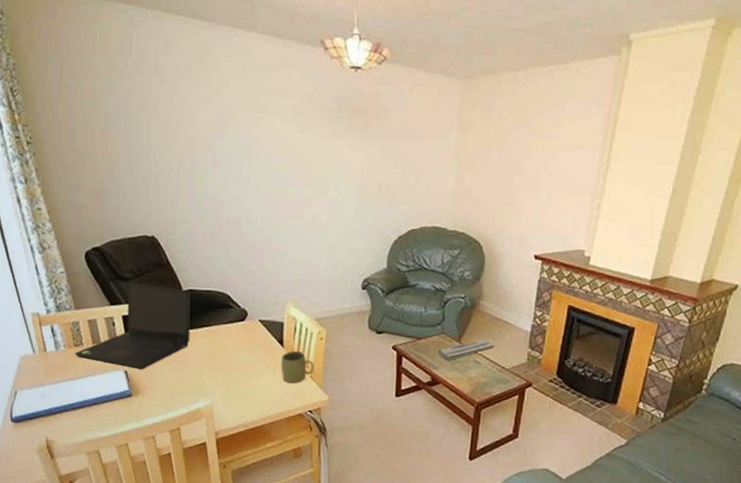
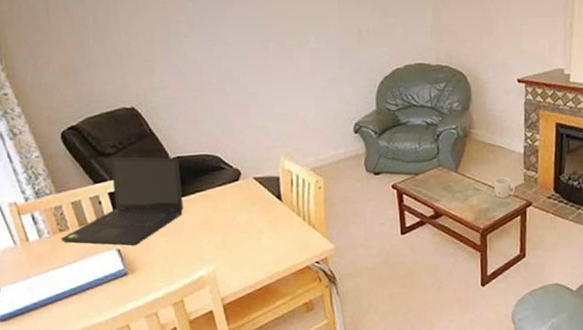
mug: present [280,350,315,384] -> none [281,203,316,237]
newspaper: present [438,338,495,361] -> none [438,165,491,192]
mug: none [494,353,517,375] -> present [493,176,516,199]

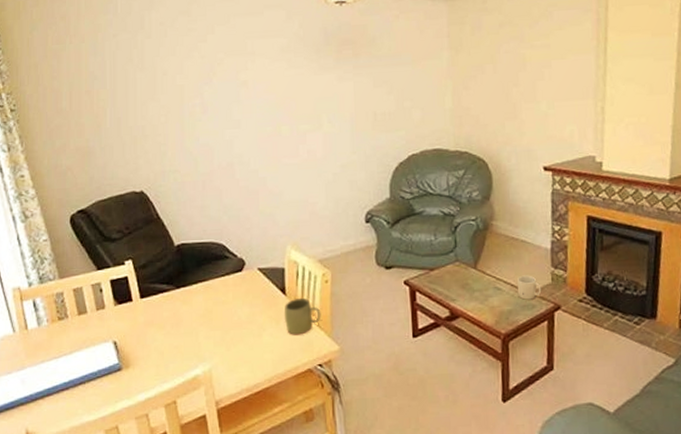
laptop: present [60,157,184,246] -> none [59,243,184,338]
mug: none [281,203,316,237] -> present [284,297,321,335]

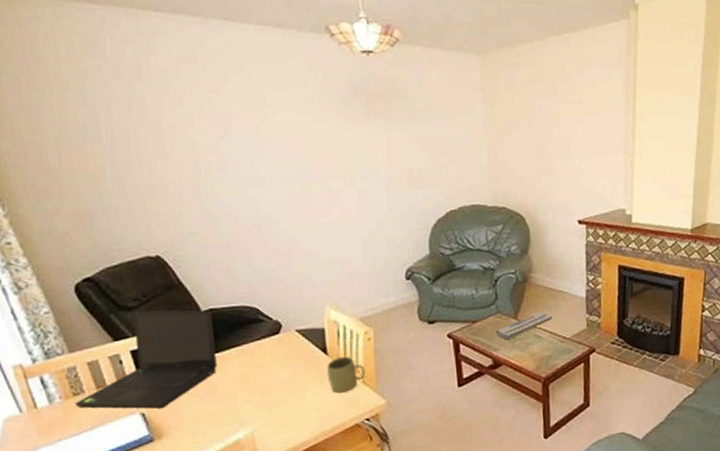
laptop: none [59,243,184,338] -> present [75,310,217,409]
newspaper: none [454,262,514,291] -> present [496,311,553,340]
mug: present [516,275,542,300] -> none [555,322,578,346]

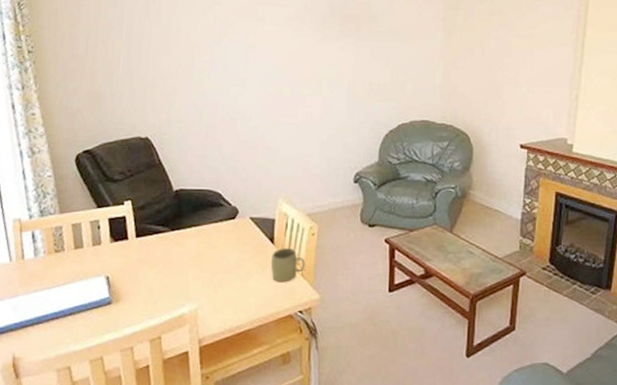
laptop: present [75,310,217,409] -> none [54,184,181,274]
newspaper: present [496,311,553,340] -> none [431,228,487,252]

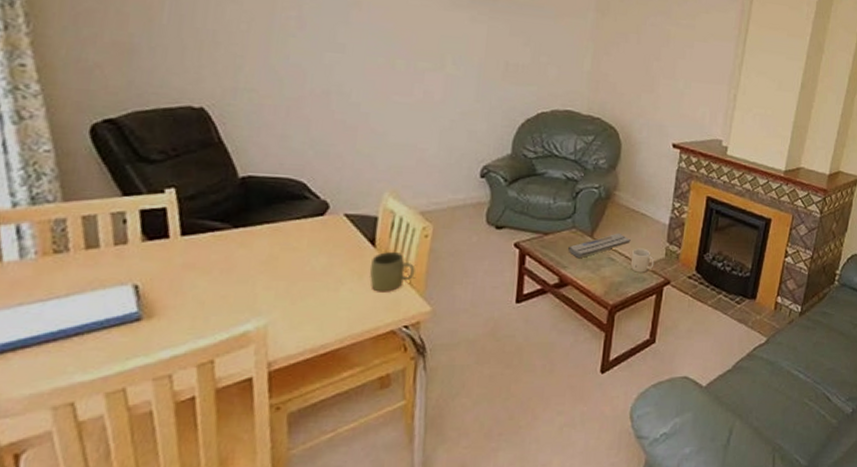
newspaper: none [431,228,487,252] -> present [568,233,631,259]
mug: none [487,241,510,265] -> present [630,248,655,273]

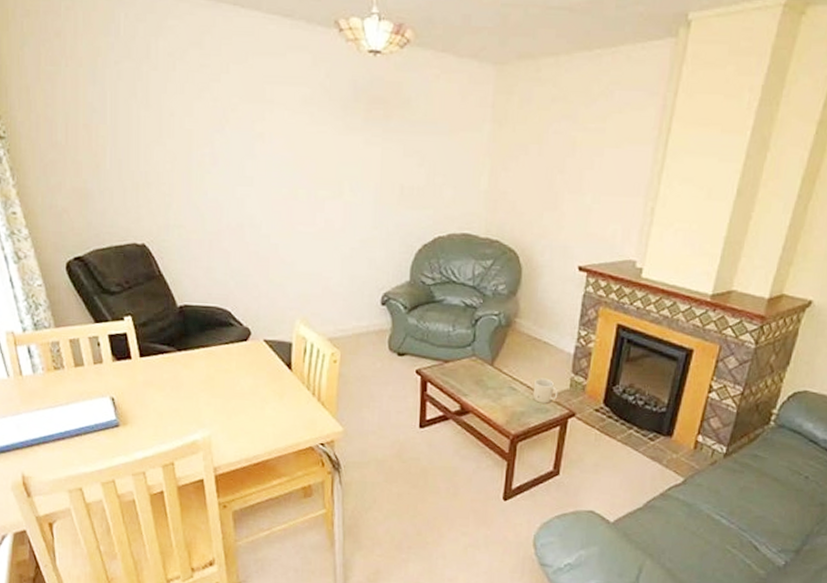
mug: present [369,251,415,292] -> none [288,374,327,412]
newspaper: present [568,233,631,259] -> none [469,362,533,387]

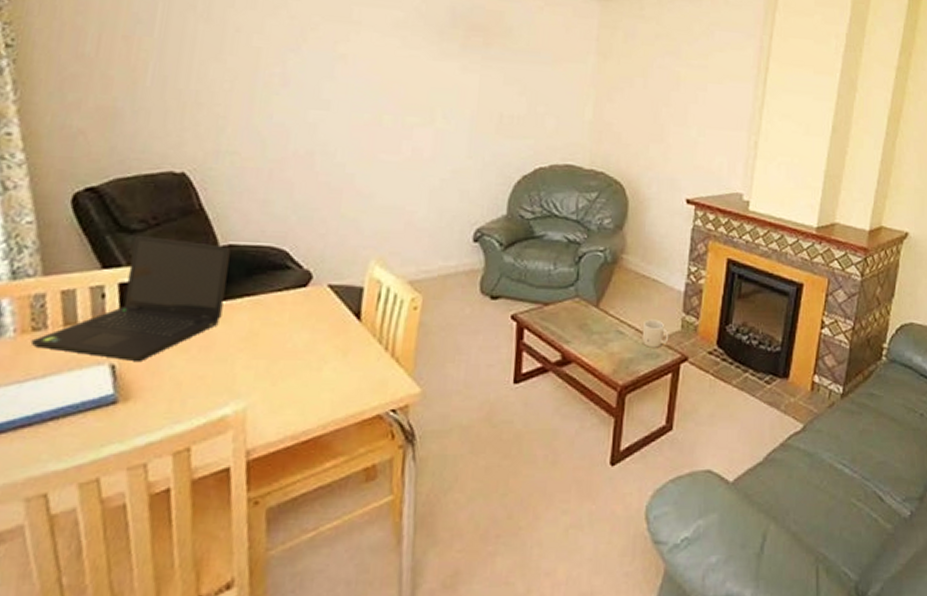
laptop: none [54,297,186,396] -> present [30,236,231,361]

